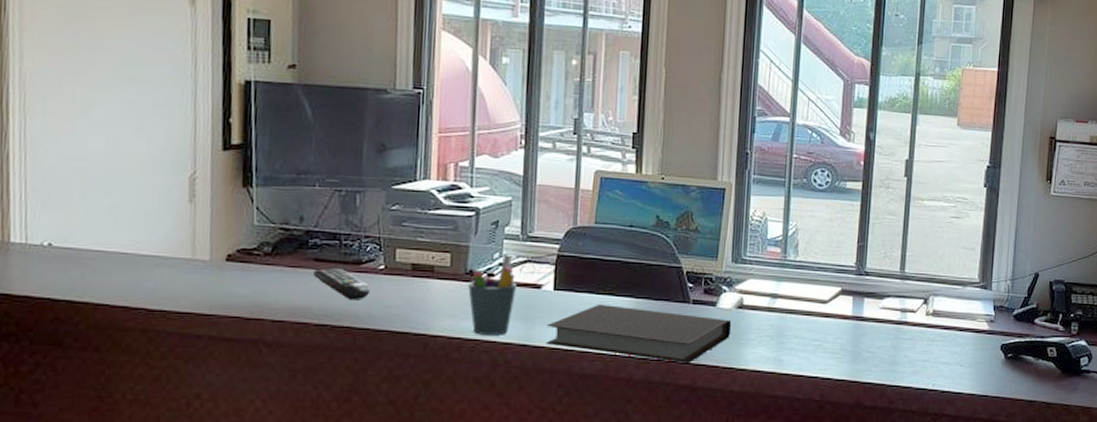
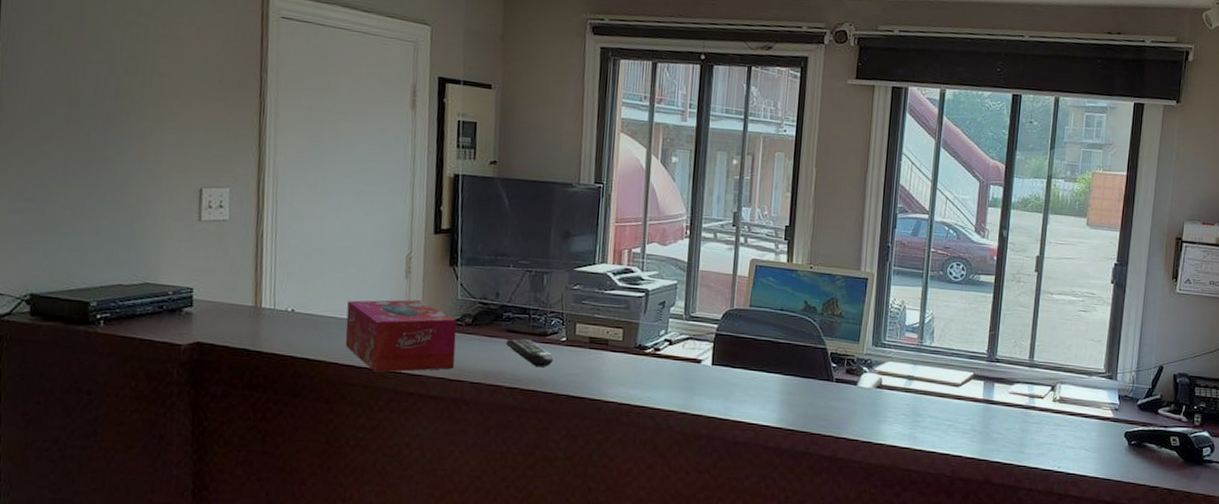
tissue box: none [116,227,254,314] -> present [345,299,457,373]
pen holder: present [468,255,516,335] -> none [637,332,679,404]
notebook: present [546,303,732,364] -> none [704,378,871,437]

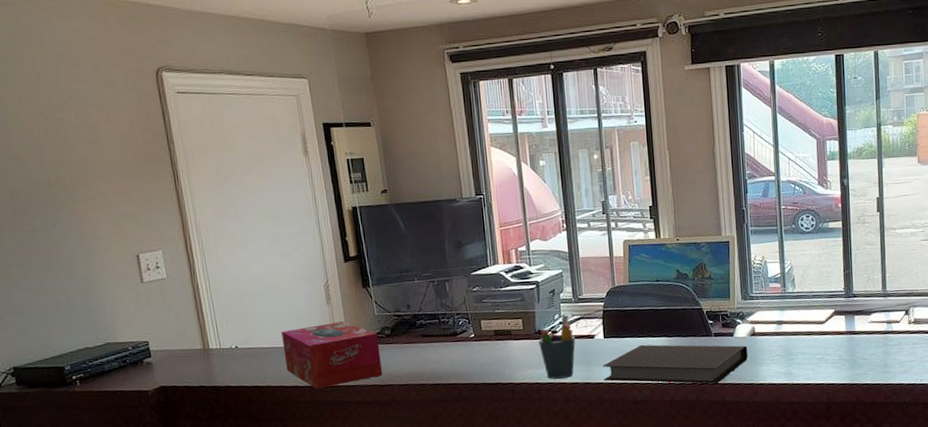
remote control: present [506,338,554,367] -> none [423,341,467,363]
pen holder: none [637,332,679,404] -> present [538,315,576,379]
notebook: none [704,378,871,437] -> present [603,344,748,384]

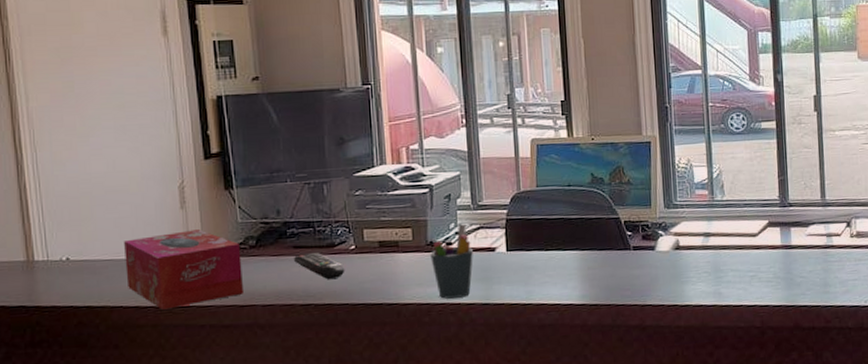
remote control: none [423,341,467,363] -> present [294,253,345,280]
notebook: present [603,344,748,384] -> none [504,259,672,306]

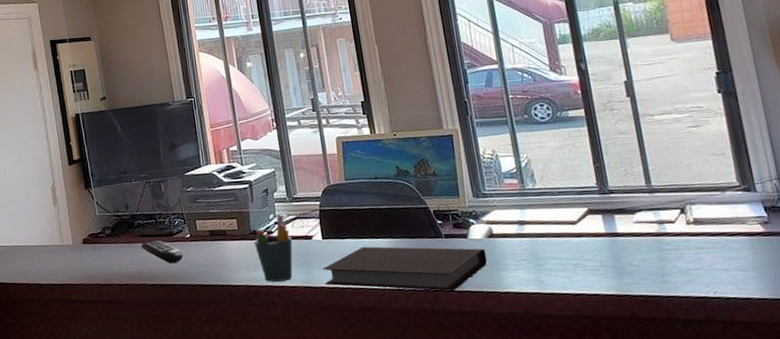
tissue box: present [124,229,245,310] -> none [15,222,105,287]
notebook: none [504,259,672,306] -> present [323,246,488,292]

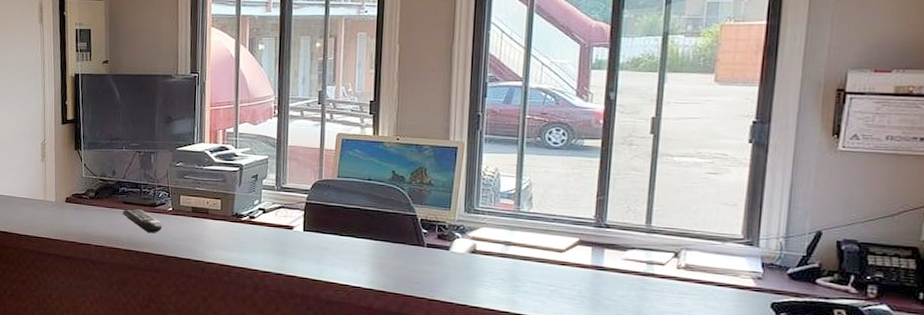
pen holder: present [254,214,293,282] -> none [235,202,273,265]
notebook: present [323,246,488,292] -> none [298,243,465,299]

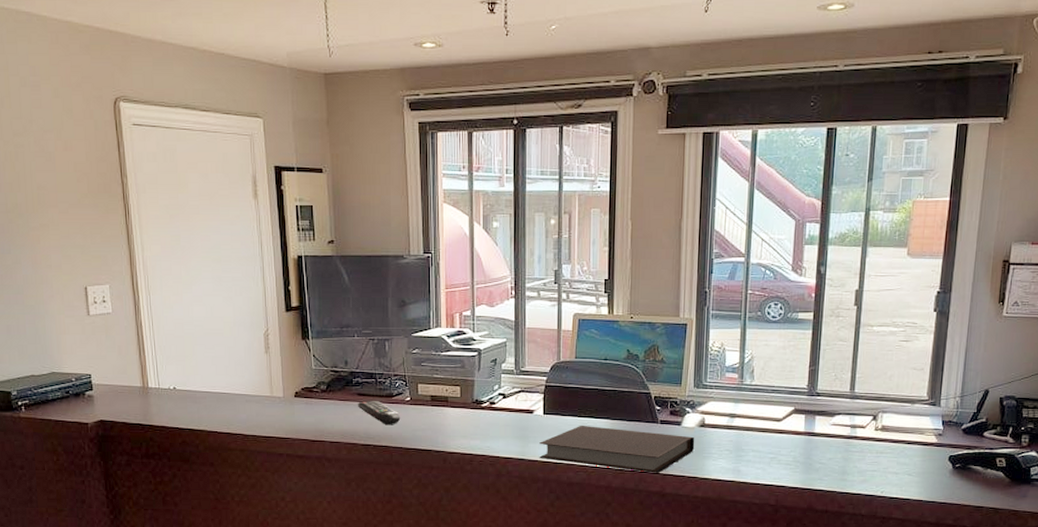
notebook: none [298,243,465,299] -> present [539,425,695,474]

